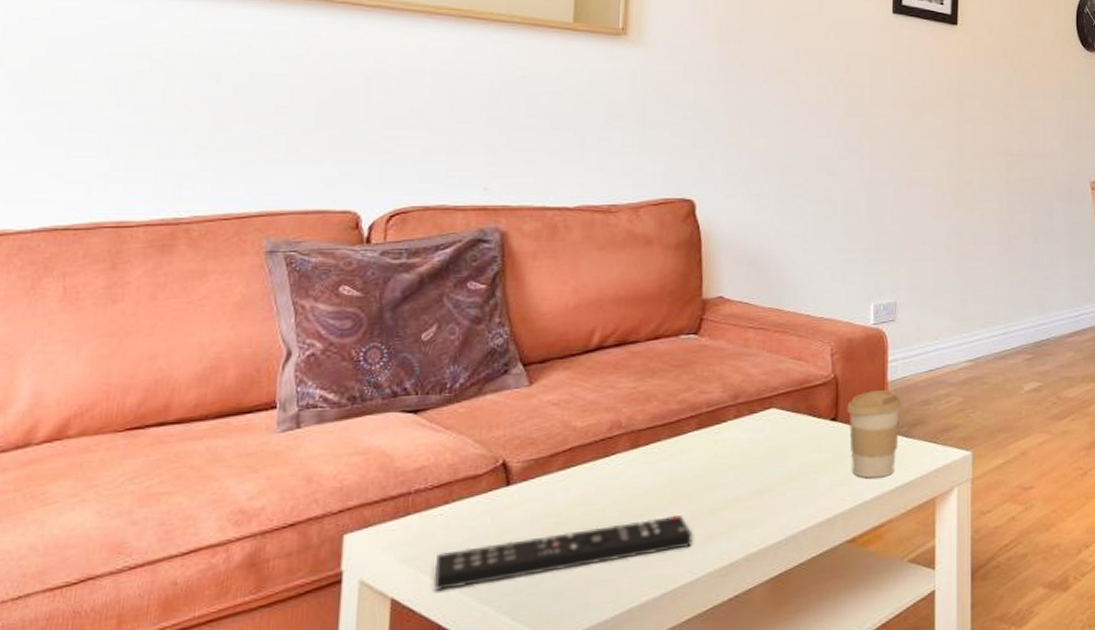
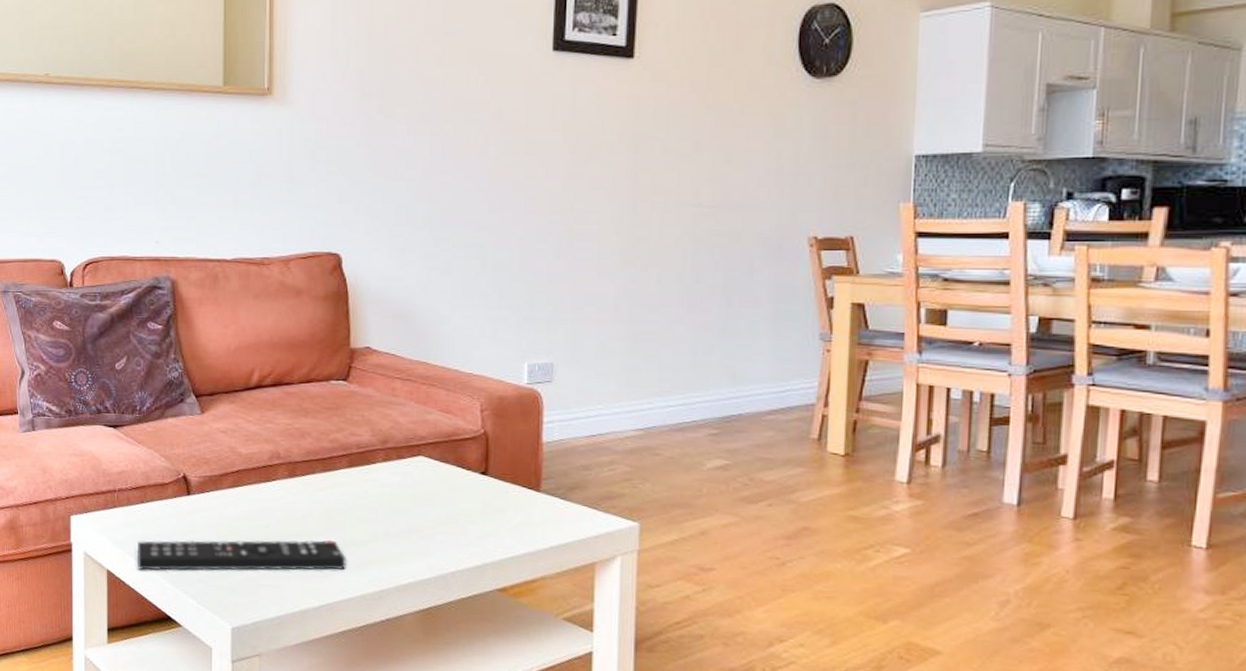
coffee cup: present [847,390,902,479] -> none [498,450,558,535]

